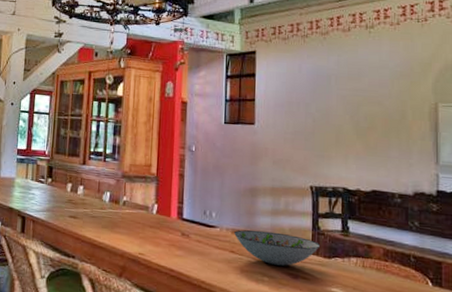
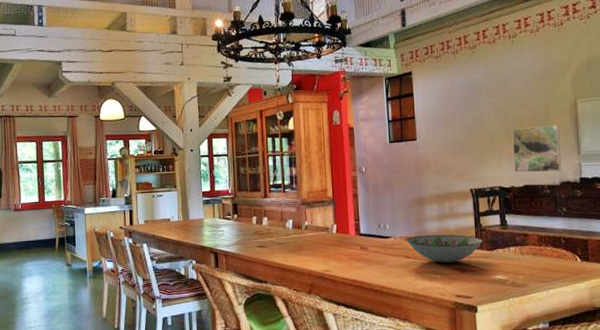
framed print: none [361,126,416,181] -> present [512,125,562,173]

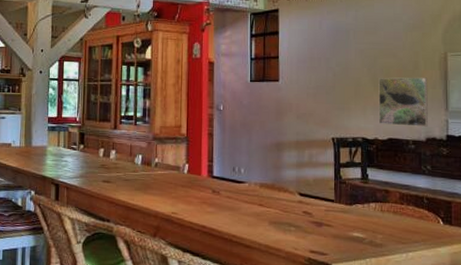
decorative bowl: present [407,234,482,263] -> none [262,183,341,215]

